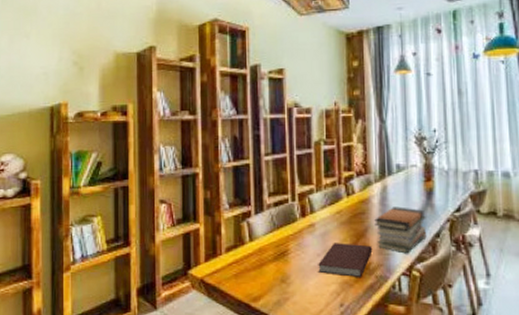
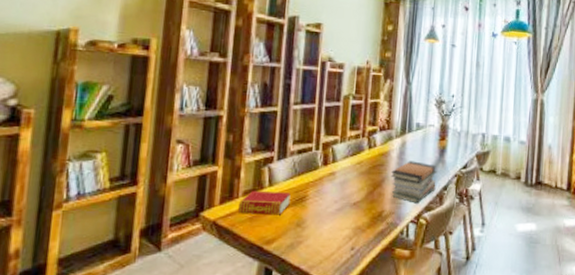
book: none [223,247,272,271] -> present [238,191,291,215]
notebook: present [318,243,373,277] -> none [334,191,387,223]

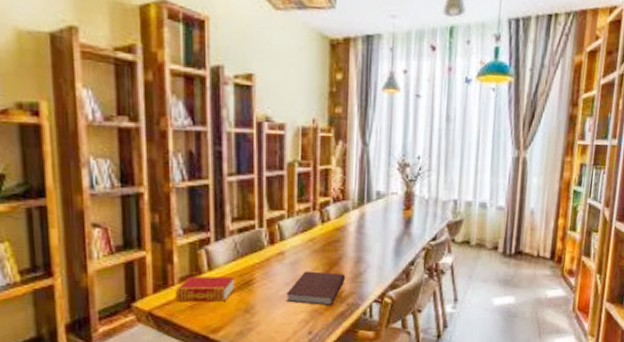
notebook: none [334,191,387,223] -> present [286,271,346,305]
book stack: present [391,161,437,204] -> none [349,235,402,282]

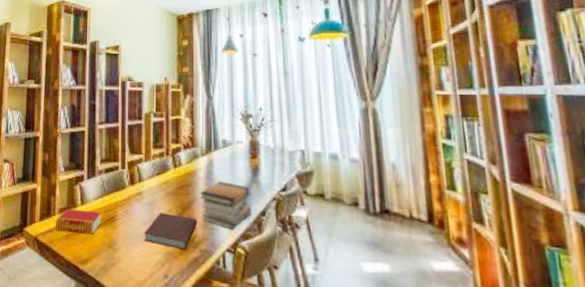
book stack: none [349,235,402,282] -> present [200,181,252,230]

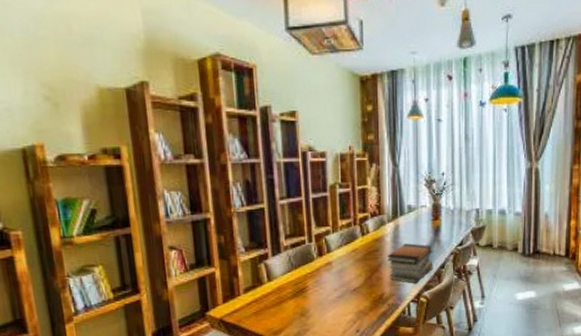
book: present [56,209,101,235] -> none [242,285,291,309]
notebook: present [144,212,198,250] -> none [335,277,386,307]

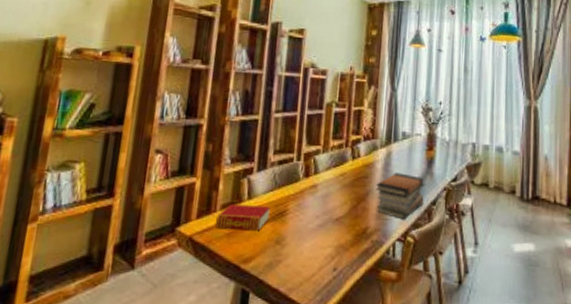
book: none [242,285,291,309] -> present [216,204,271,231]

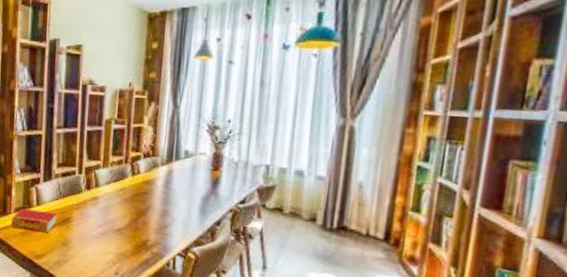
book stack: present [376,172,425,220] -> none [156,191,209,237]

